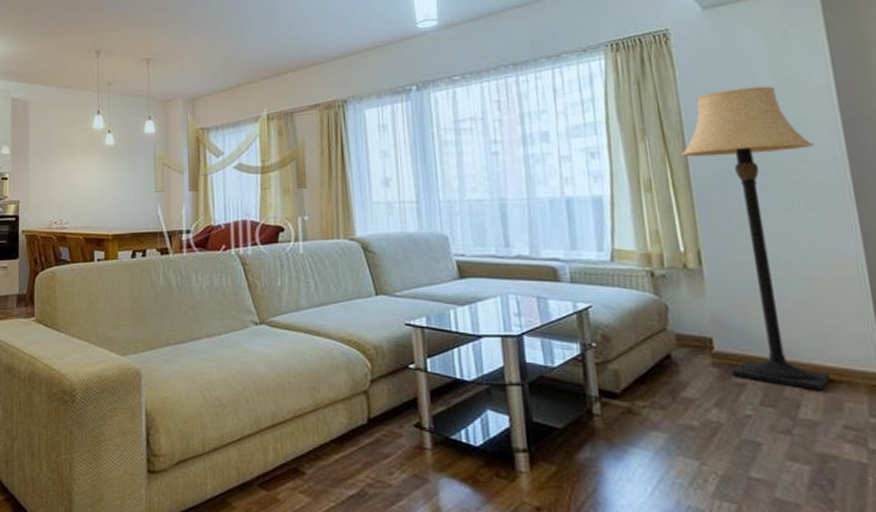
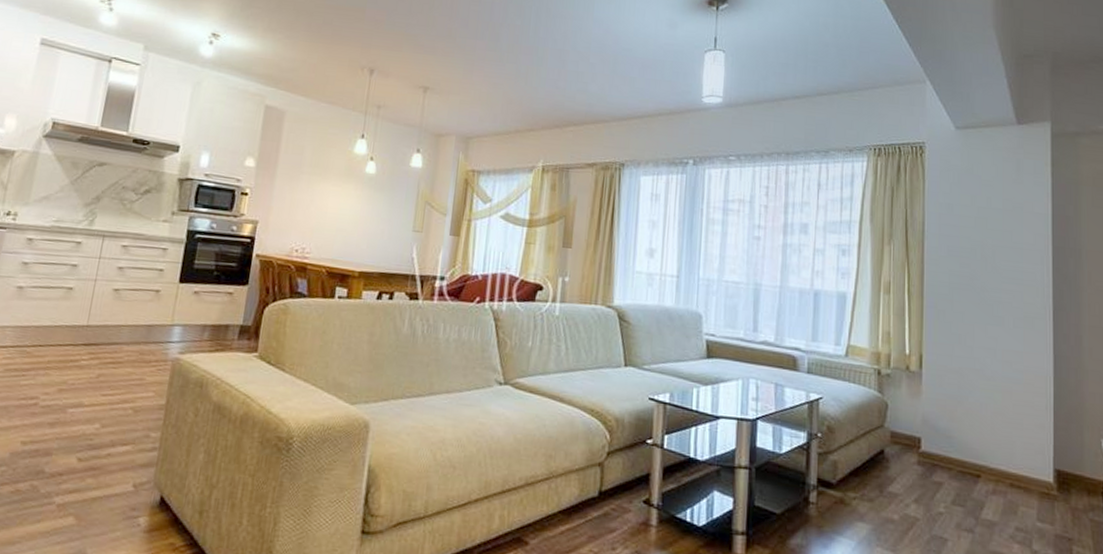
lamp: present [681,86,830,391] -> none [919,207,1027,495]

